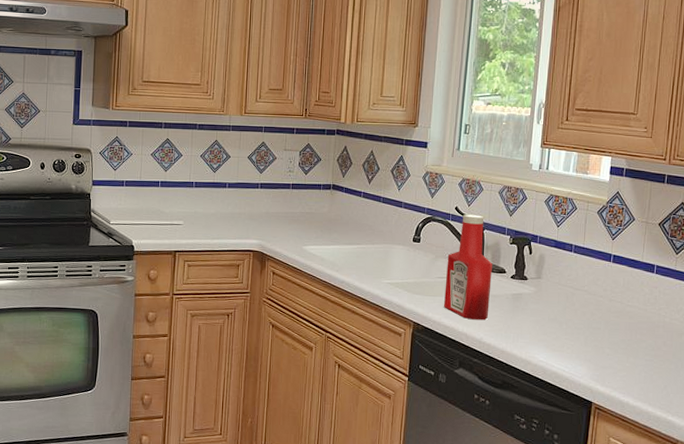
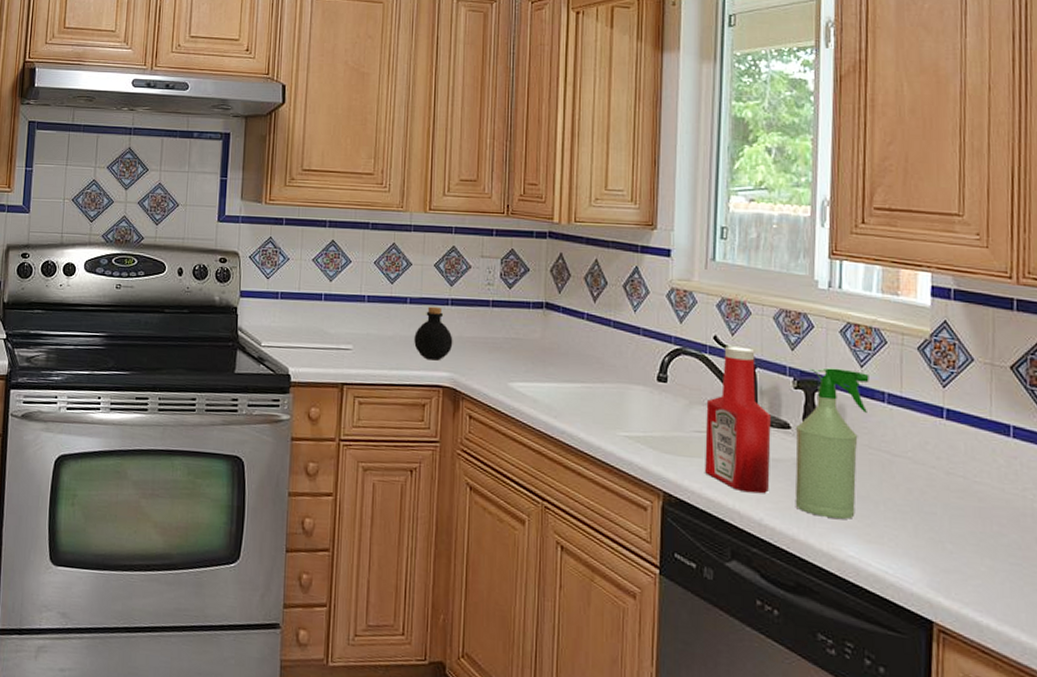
bottle: none [231,189,262,231] -> present [414,306,453,361]
spray bottle: none [505,228,563,336] -> present [795,367,869,520]

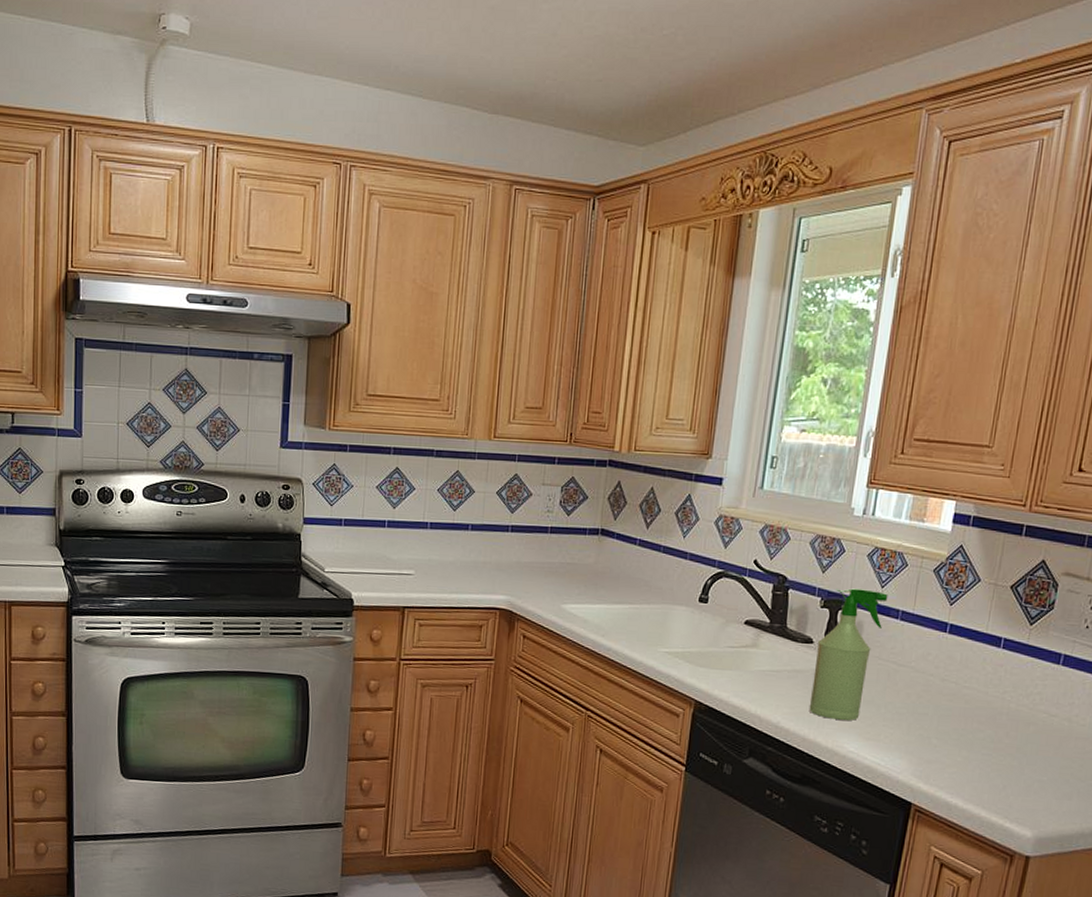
bottle: present [414,306,453,361] -> none [474,532,512,585]
ketchup bottle: present [705,346,771,494] -> none [734,569,797,700]

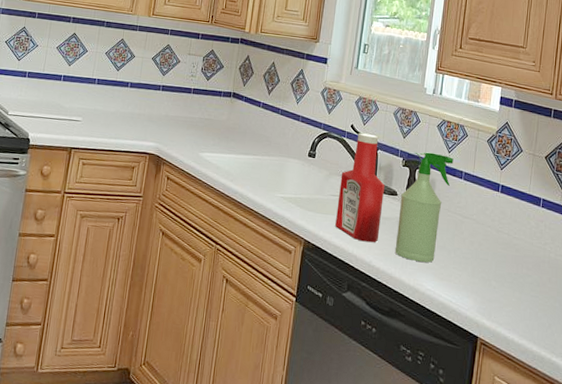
ketchup bottle: none [734,569,797,700] -> present [335,133,385,243]

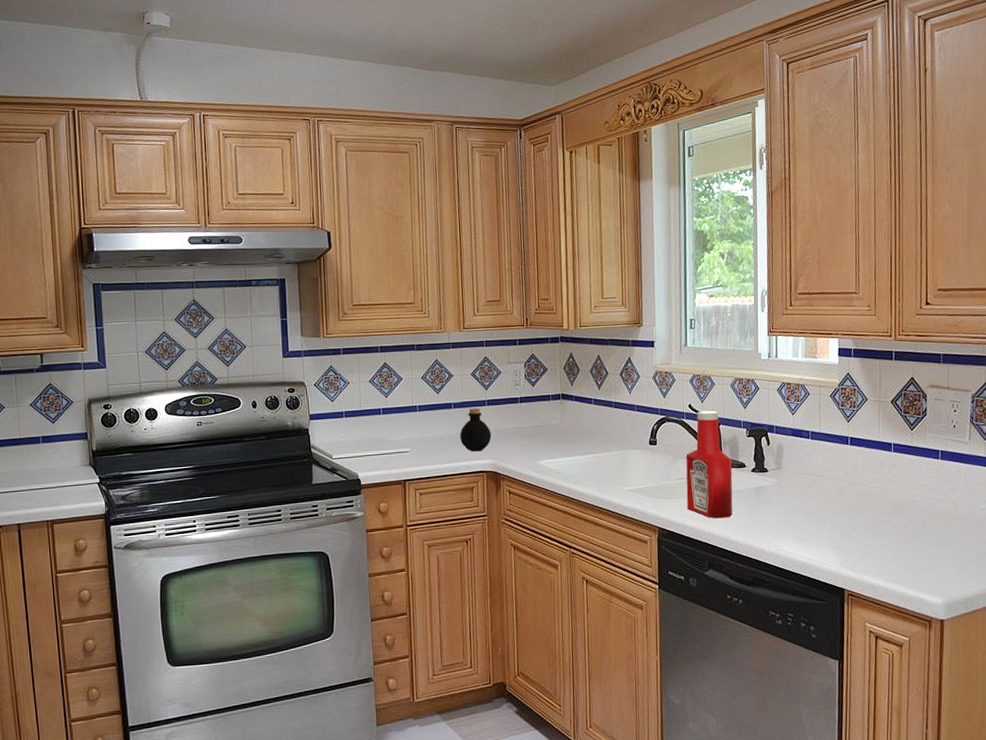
bottle: none [130,90,161,133] -> present [460,408,492,452]
spray bottle: present [395,152,454,263] -> none [750,417,799,528]

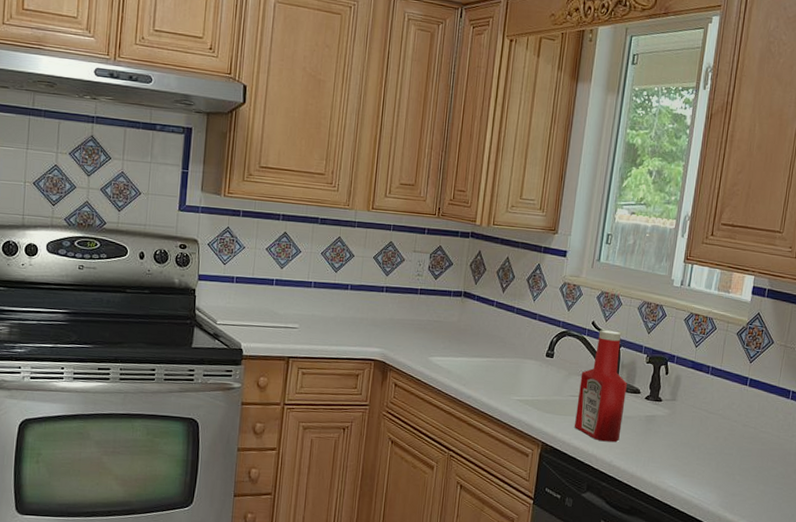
bottle: present [460,408,492,452] -> none [352,292,386,339]

